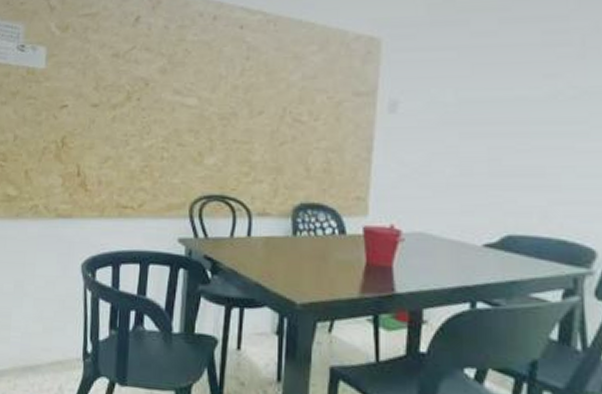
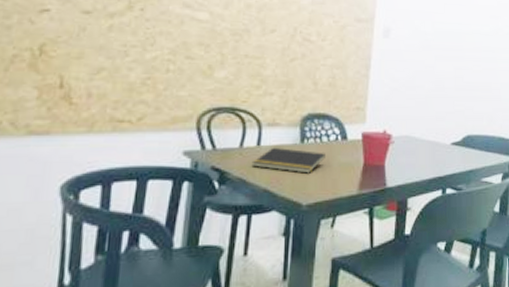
notepad: none [242,238,321,270] -> present [251,147,325,174]

